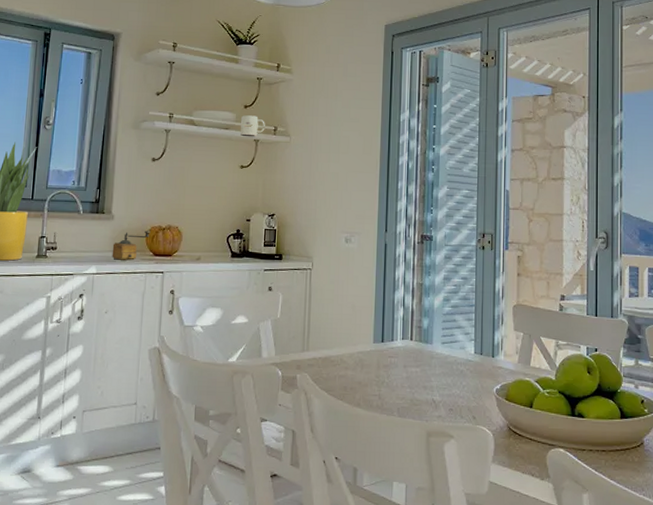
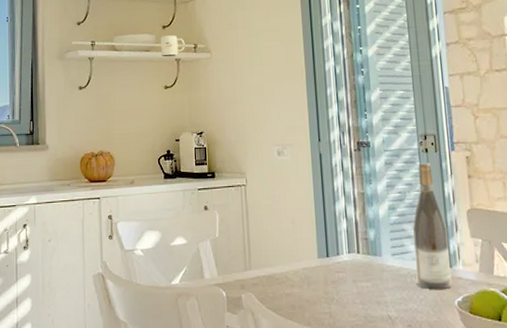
coffee grinder: present [112,229,151,261] -> none [49,157,84,189]
wine bottle: none [461,259,494,377] -> present [412,162,453,289]

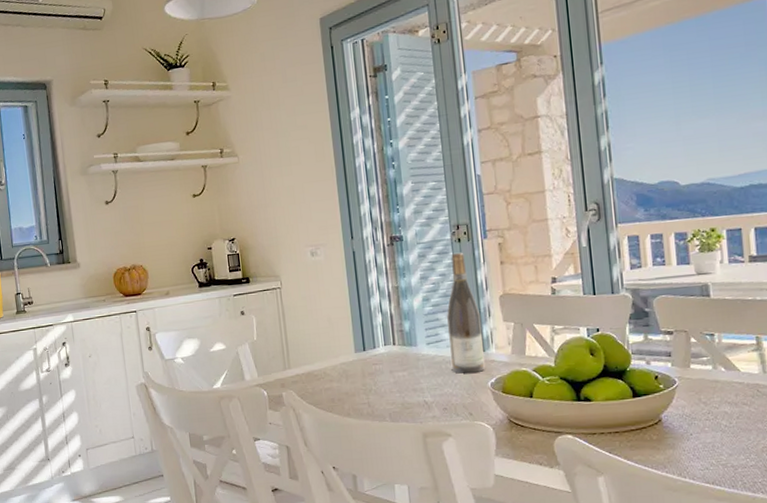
mug: present [160,35,185,57] -> none [184,141,211,165]

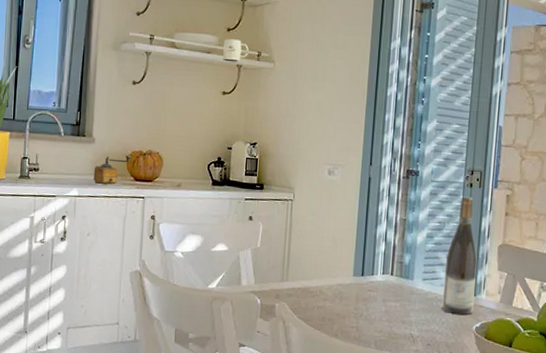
coffee grinder: none [84,272,117,306] -> present [93,154,131,185]
mug: none [184,141,211,165] -> present [222,39,249,63]

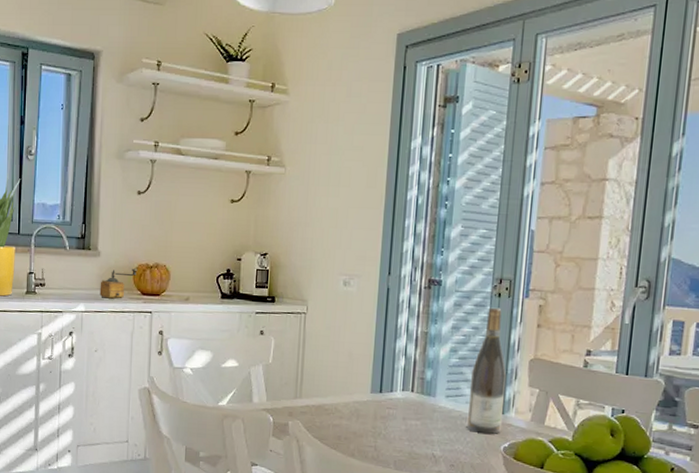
mug: present [222,39,249,63] -> none [230,143,258,168]

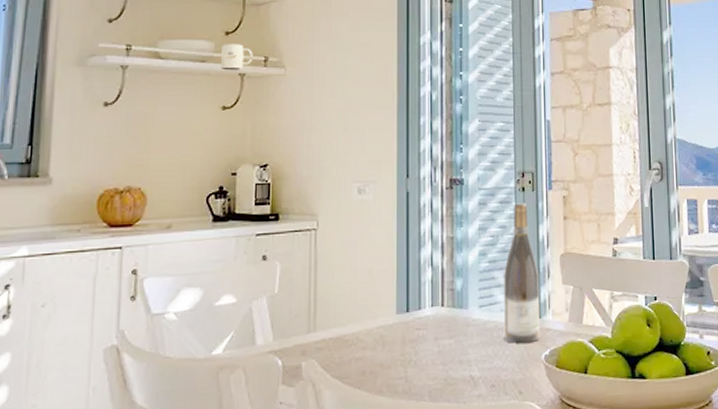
coffee grinder: present [99,267,138,299] -> none [50,194,103,236]
mug: none [230,143,258,168] -> present [220,44,253,71]

